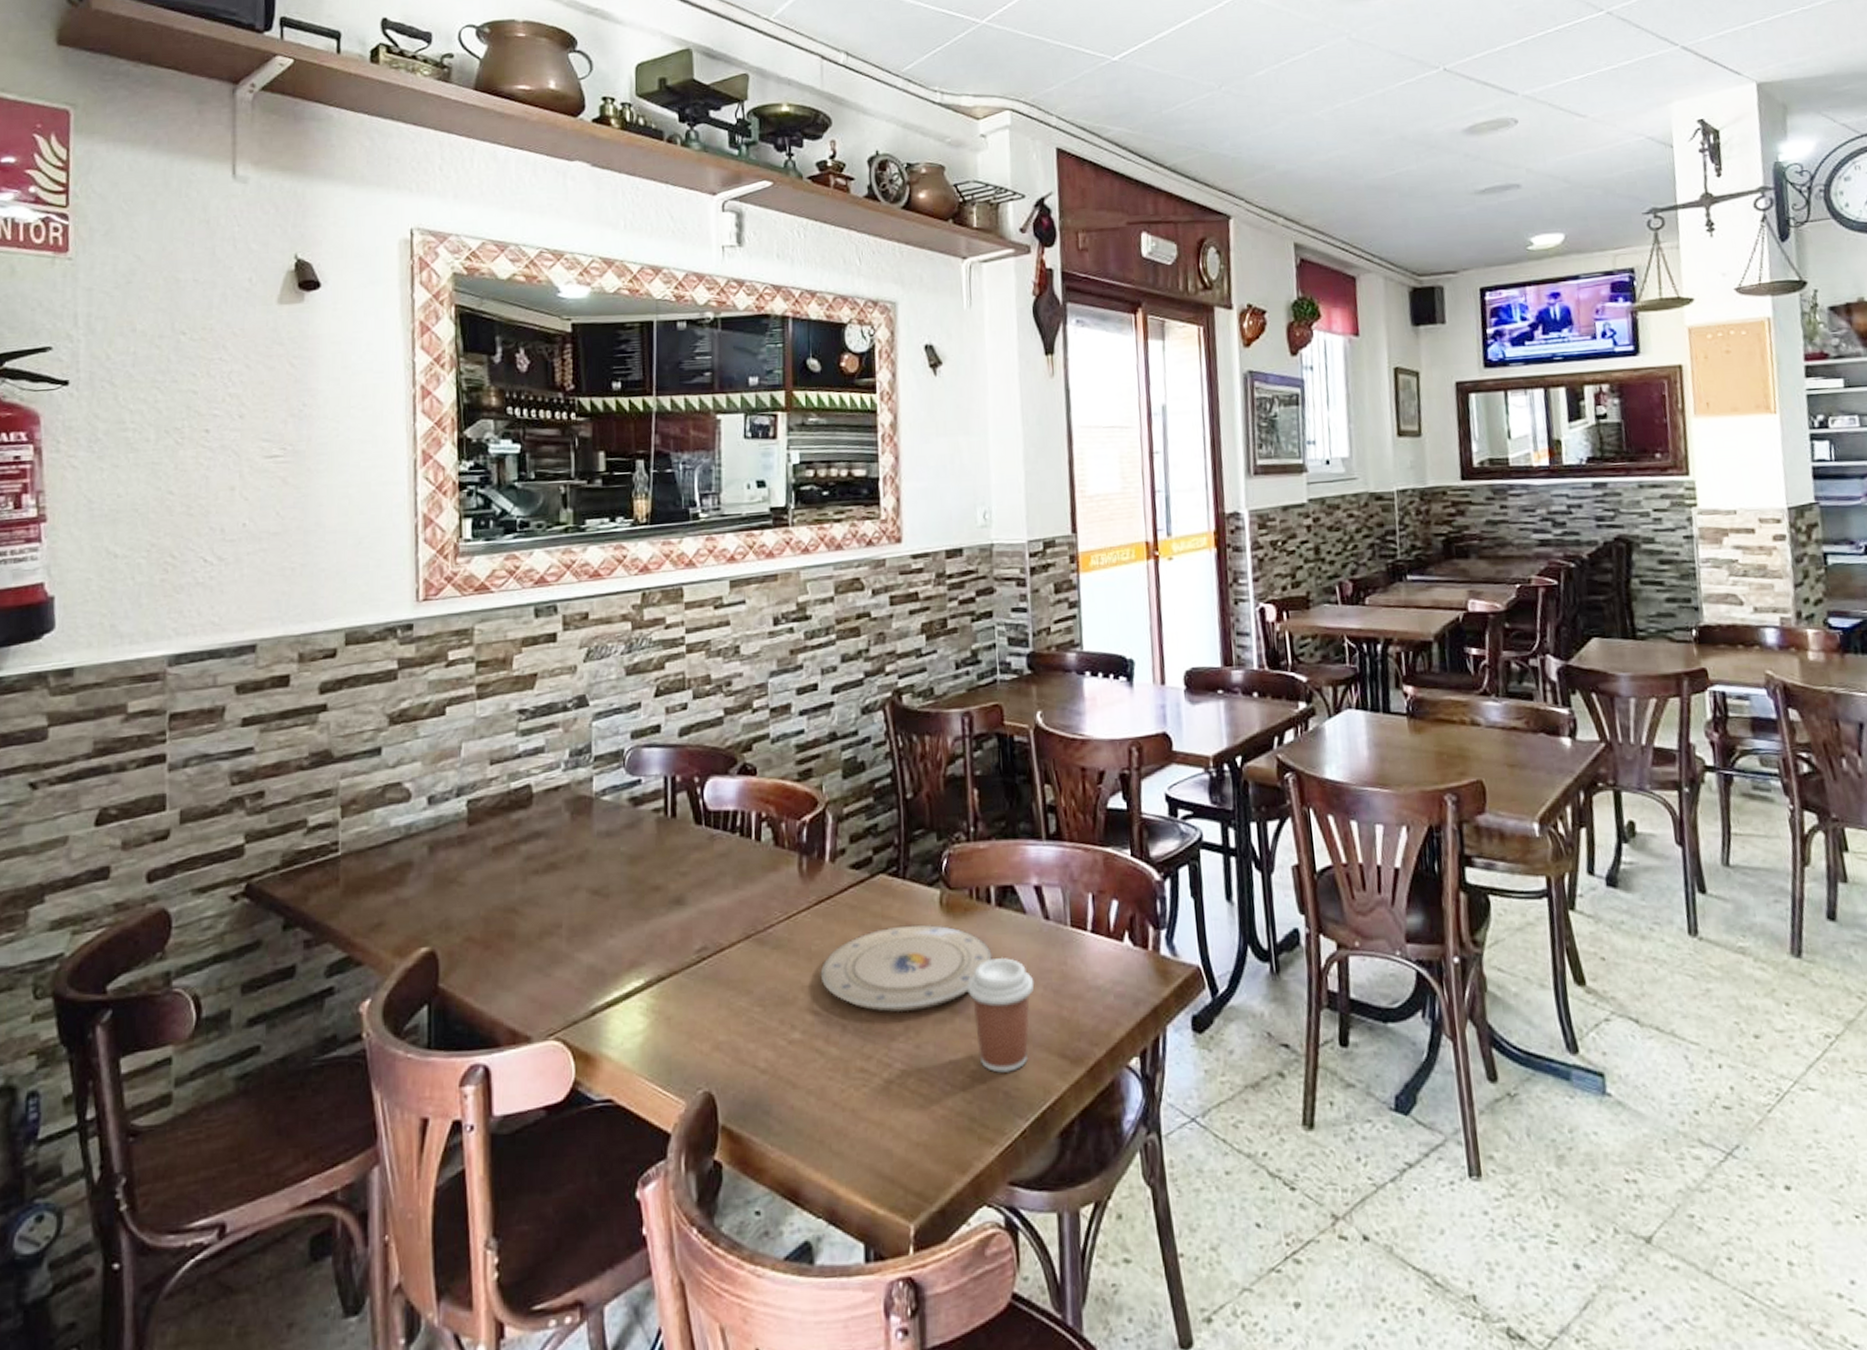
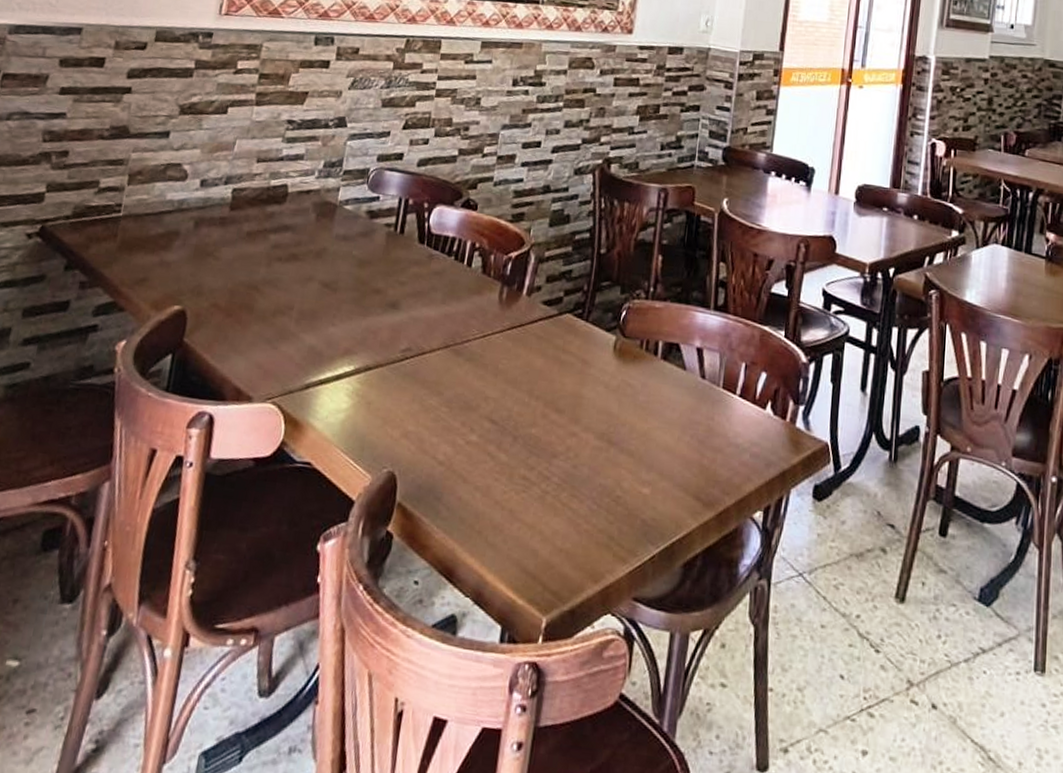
plate: present [820,924,992,1013] -> none [502,360,651,436]
coffee cup: present [967,957,1035,1073] -> none [625,403,684,504]

